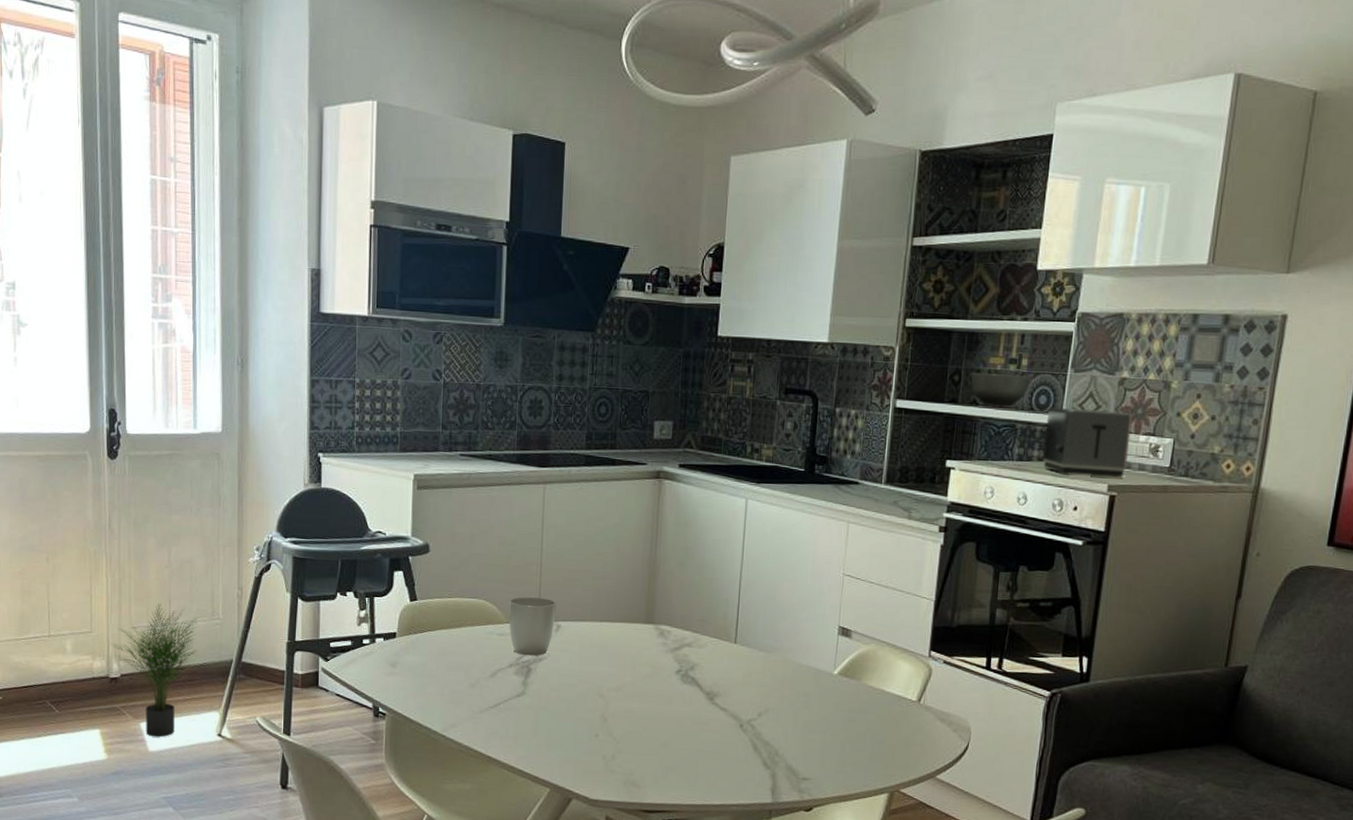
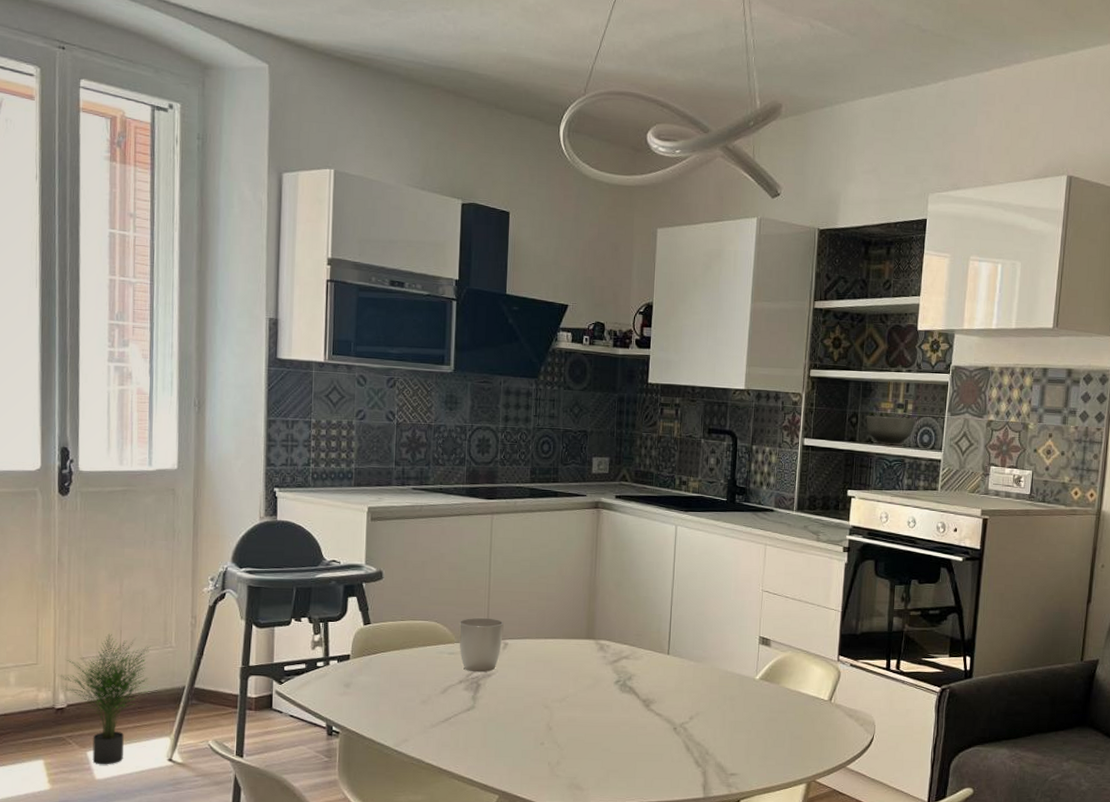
toaster: present [1042,408,1134,478] -> none [927,445,1000,504]

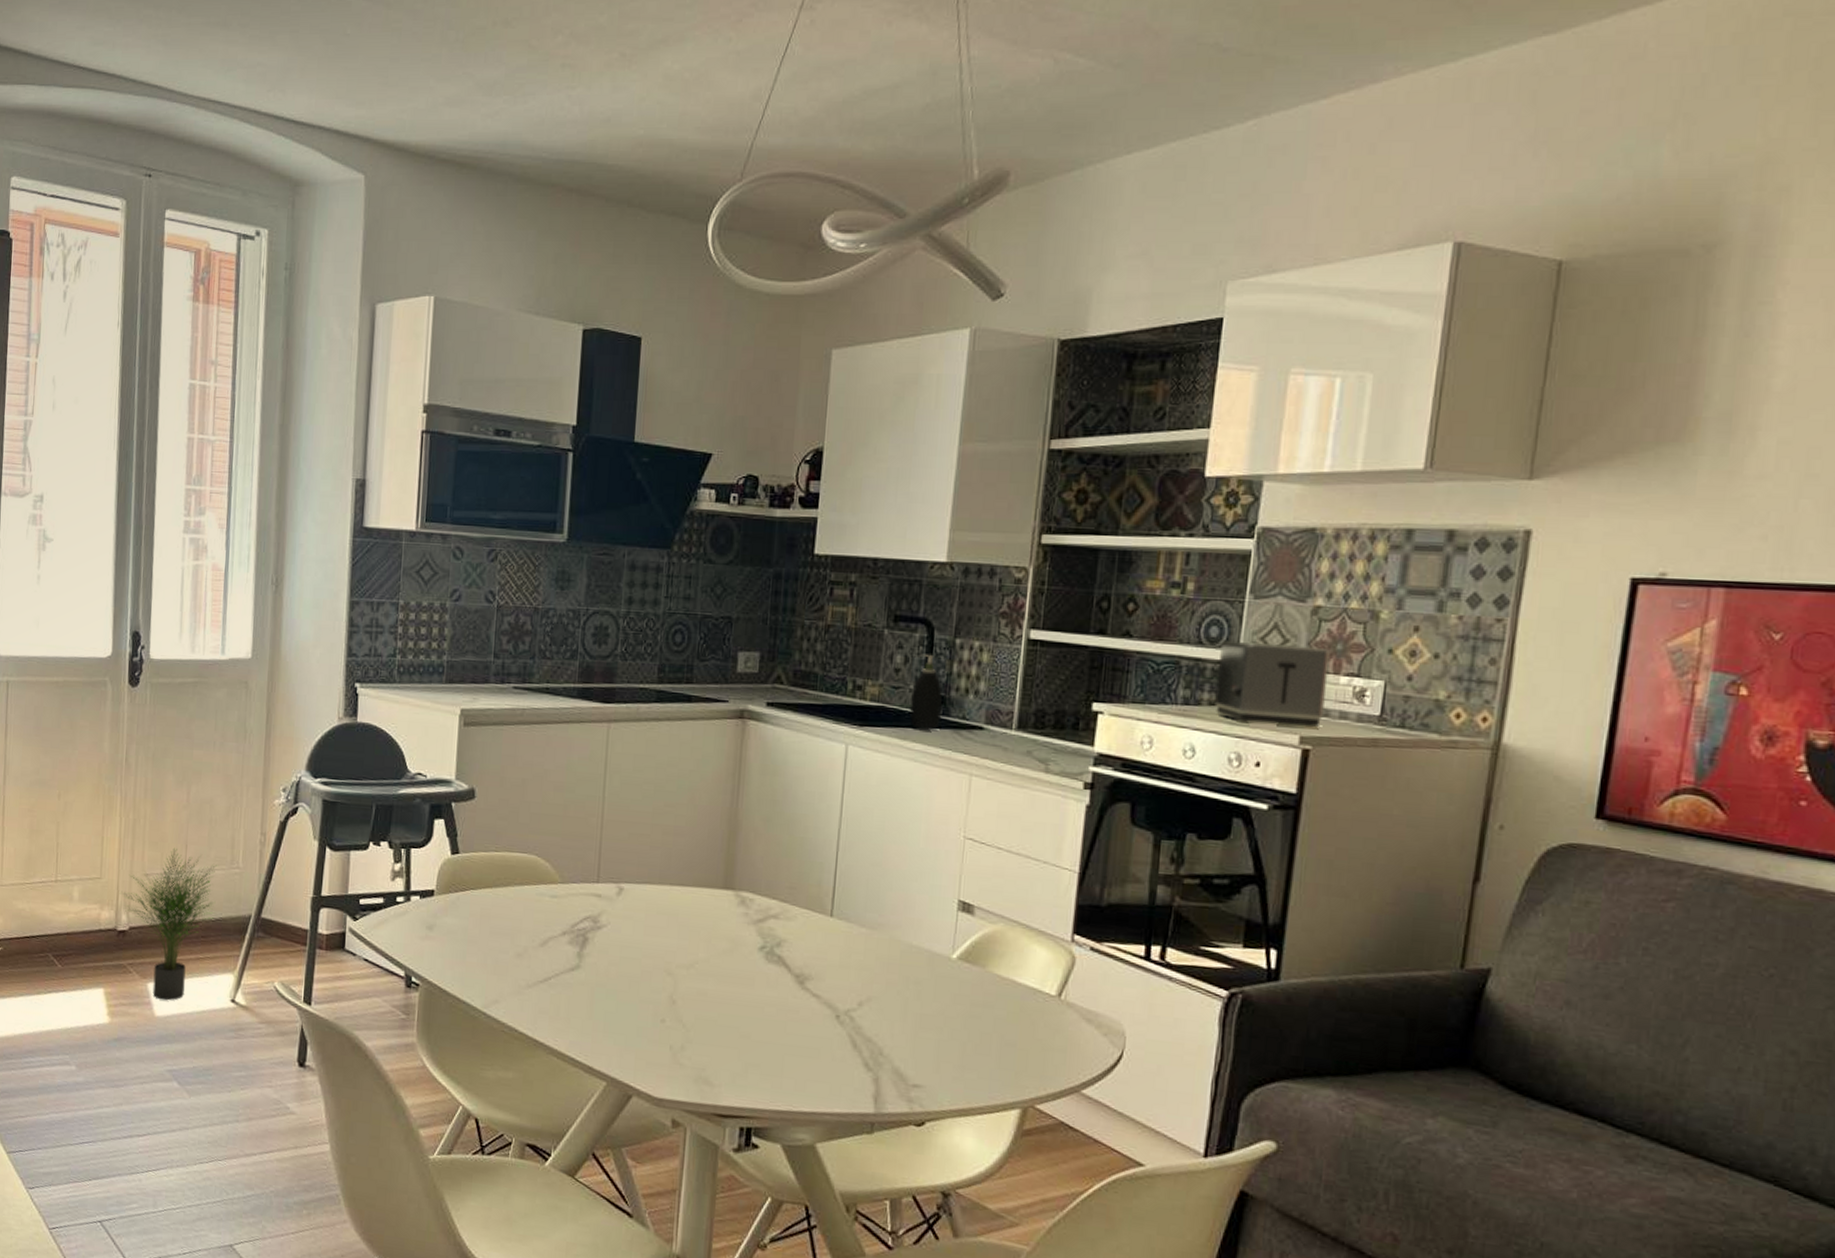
cup: present [458,618,504,673] -> none [563,853,619,923]
soap dispenser: none [721,457,744,513] -> present [909,654,943,730]
bowl: present [866,415,916,444] -> none [1122,597,1199,639]
toaster: none [927,445,1000,504] -> present [1215,641,1332,728]

